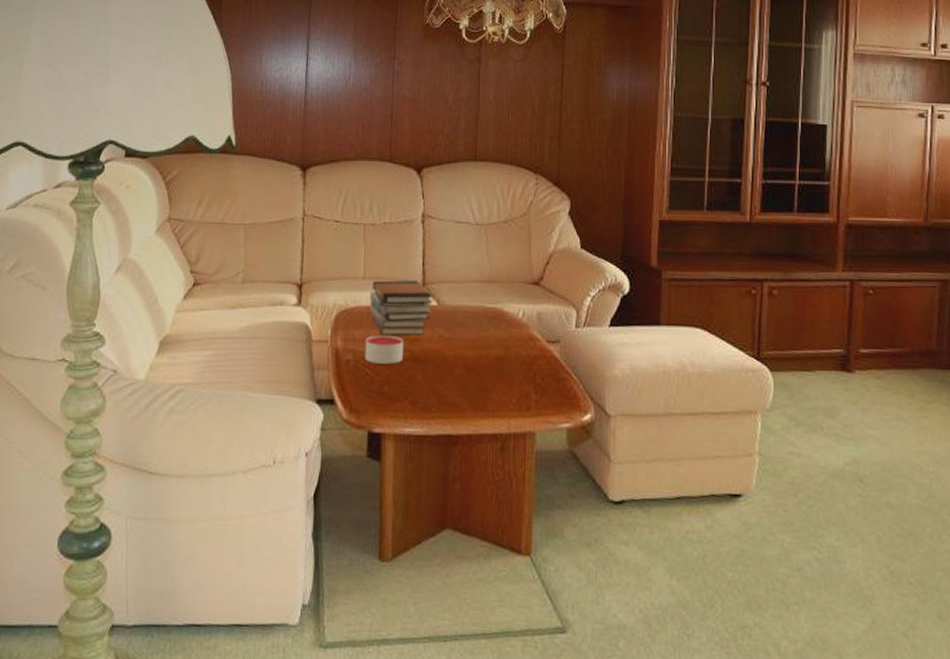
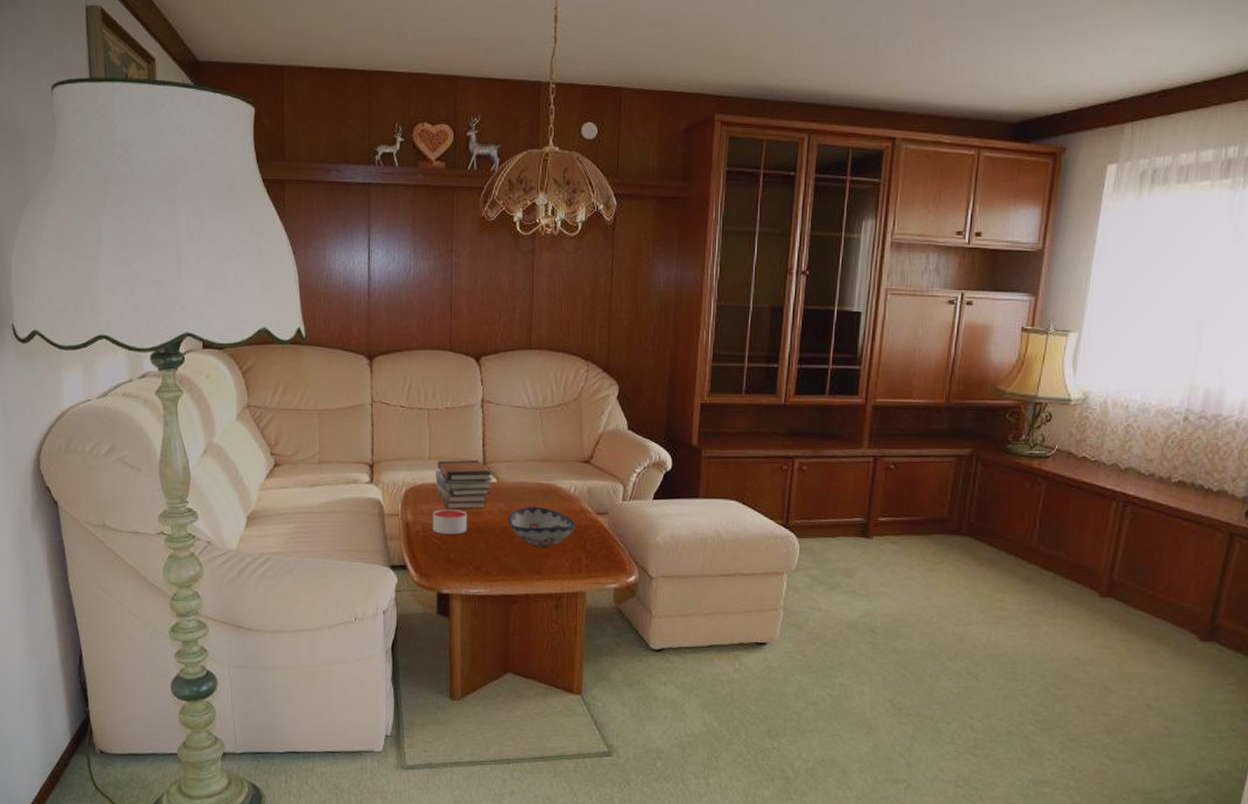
decorative bowl: none [448,333,526,380] -> present [507,507,577,547]

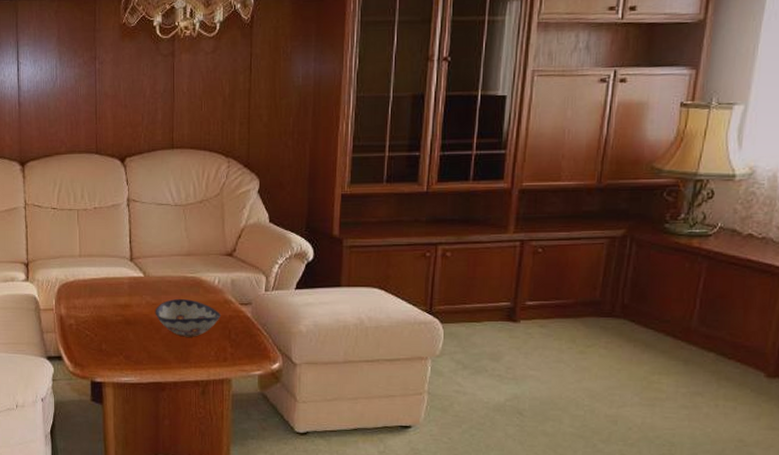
candle: present [432,508,468,534] -> none [84,302,117,327]
book stack: present [435,460,493,510] -> none [86,257,140,303]

